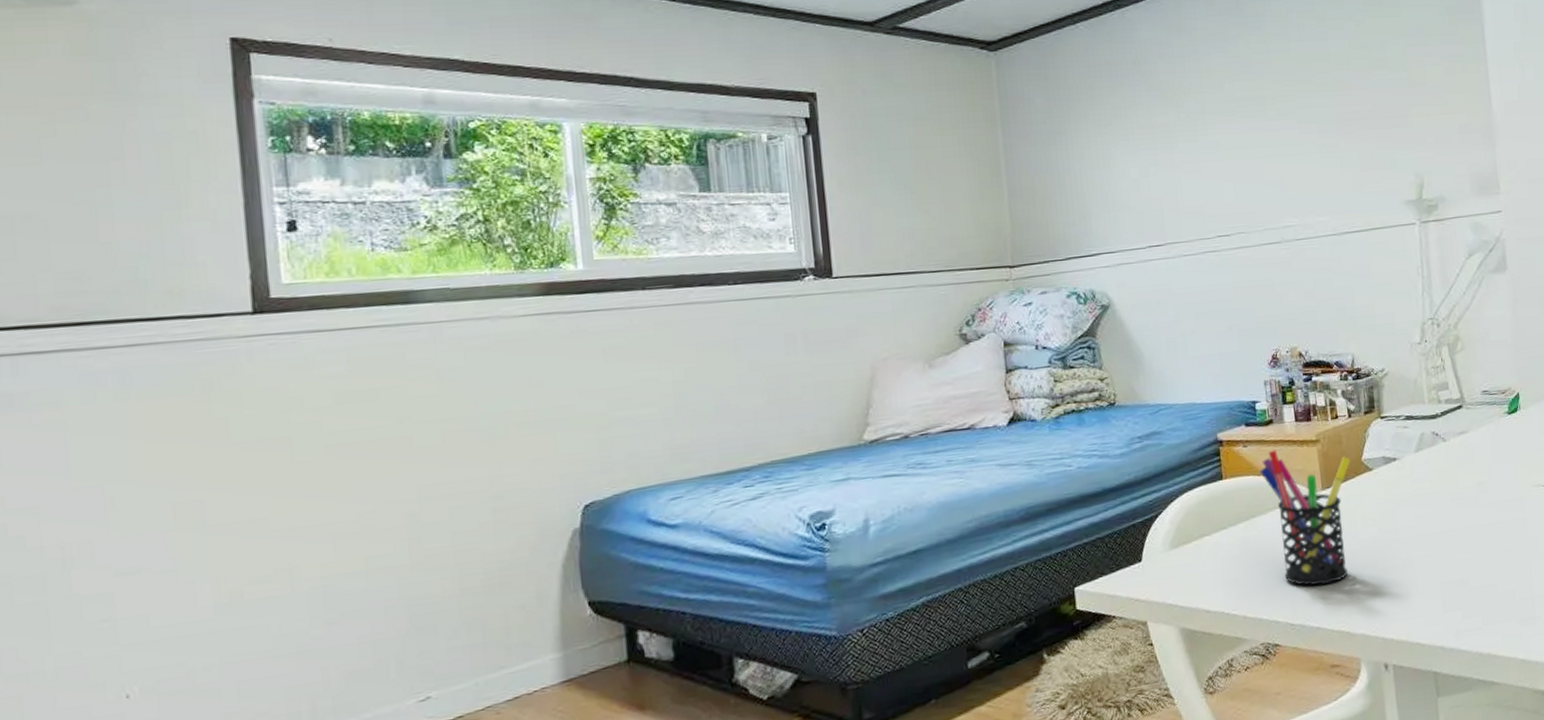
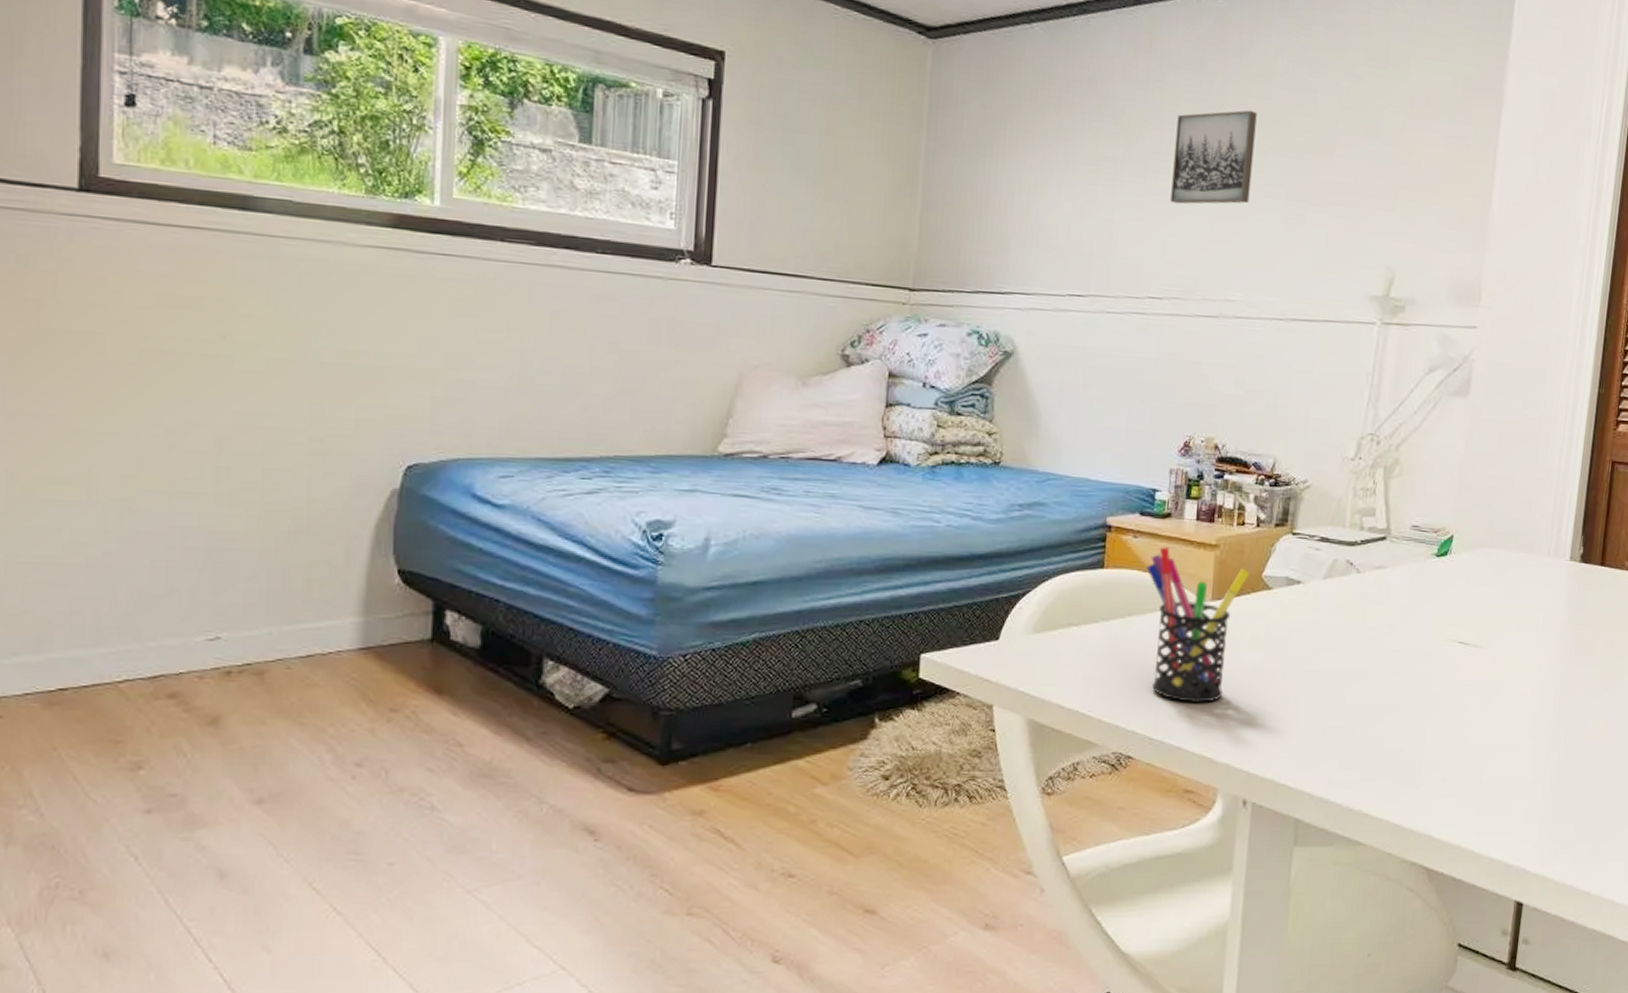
wall art: none [1214,64,1288,153] -> present [1170,110,1257,204]

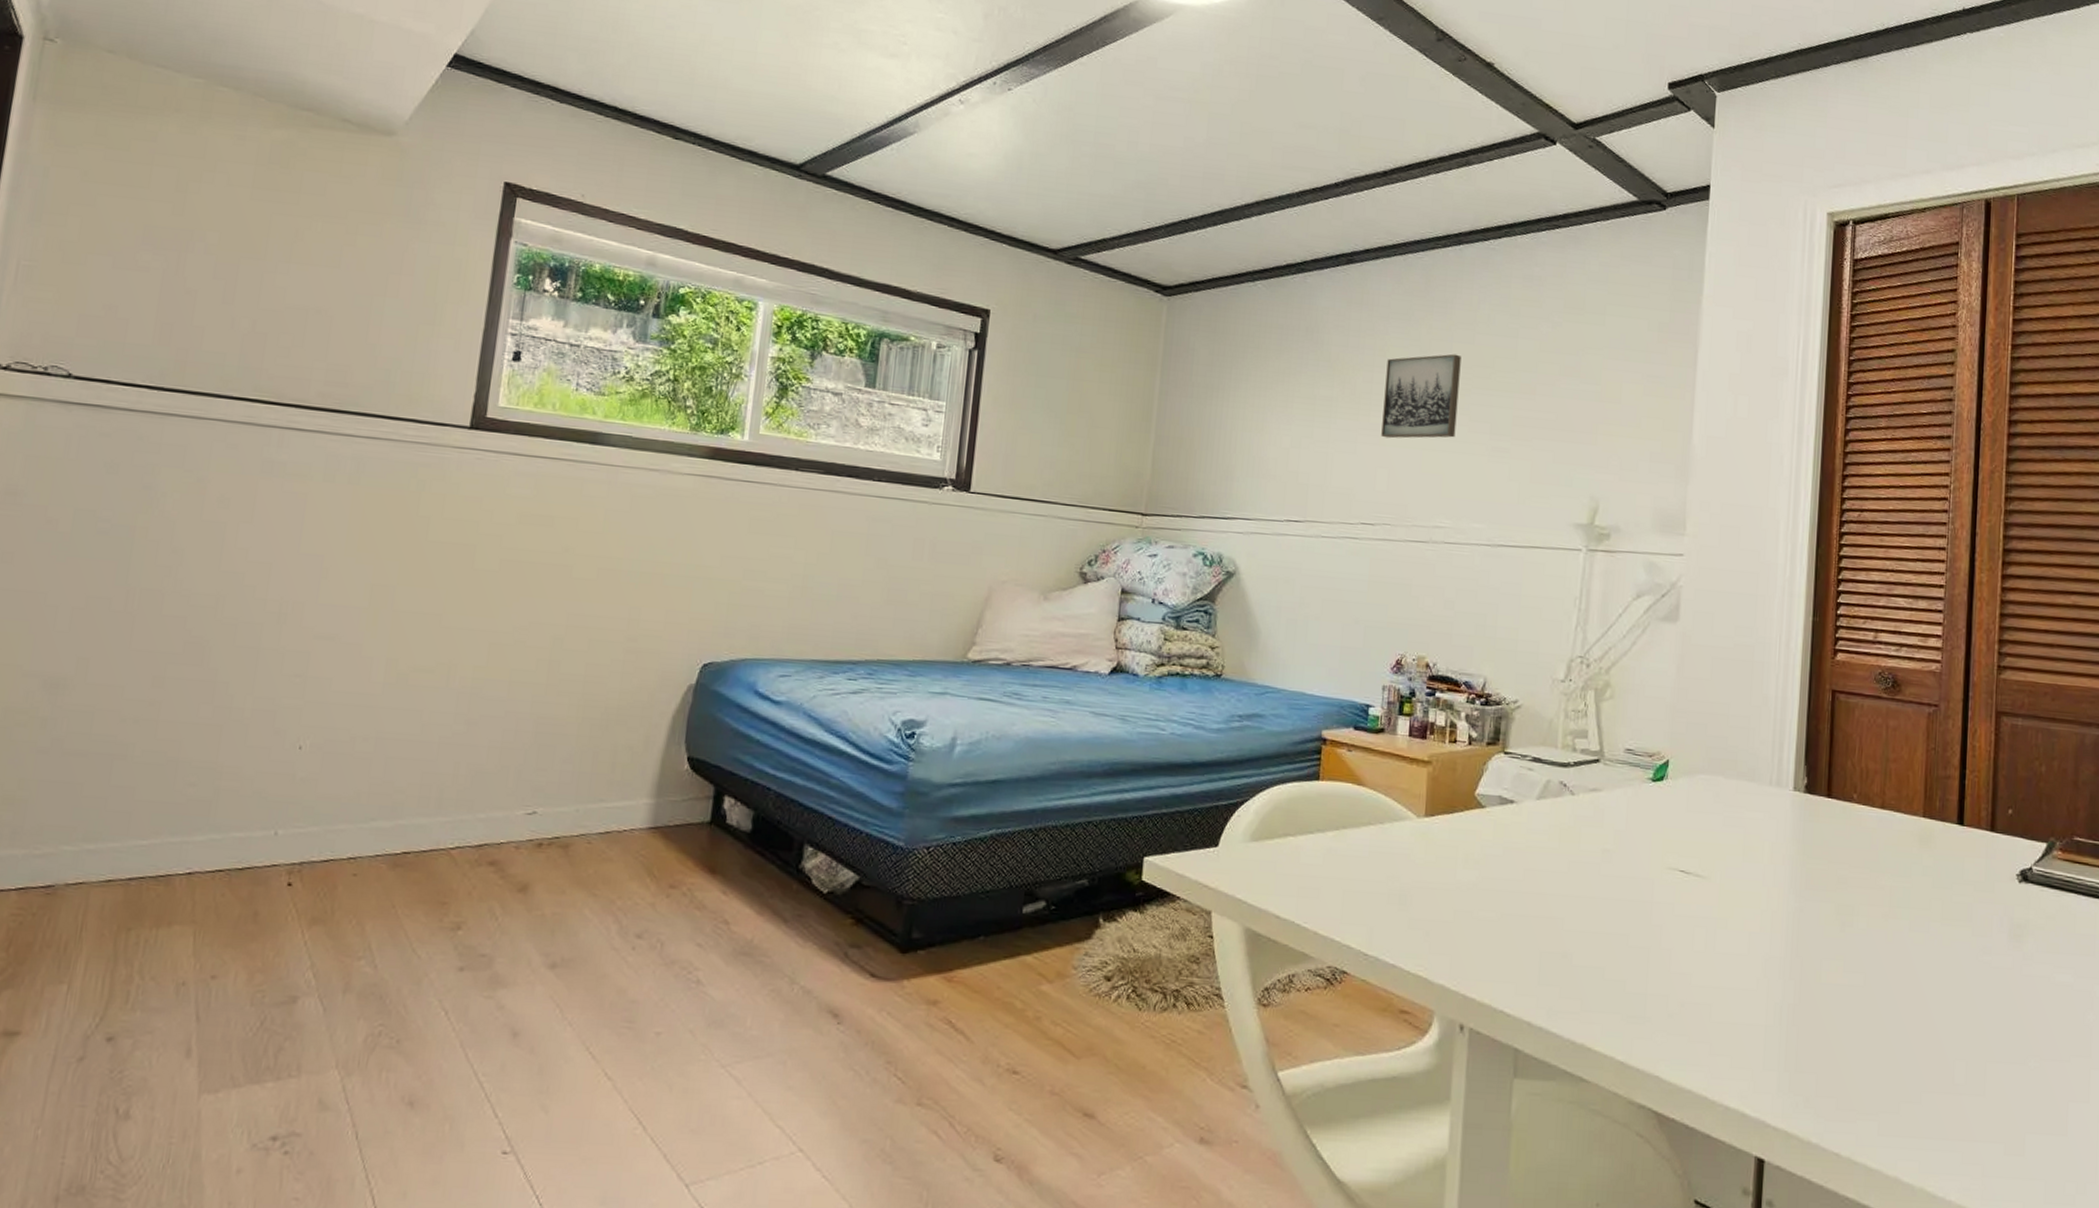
pen holder: present [1146,547,1250,704] -> none [1360,761,1463,921]

